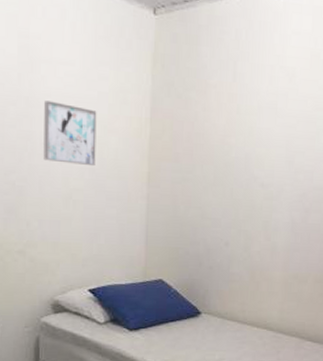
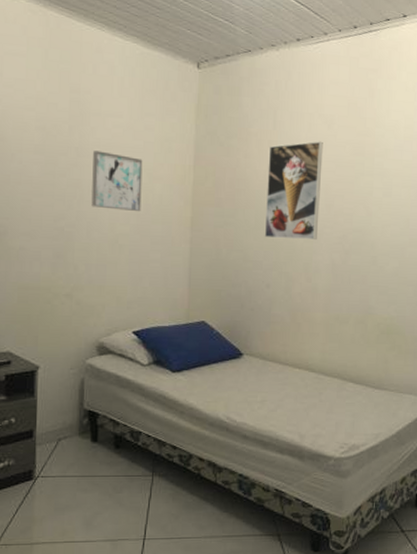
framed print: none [223,94,284,198] -> present [264,141,323,241]

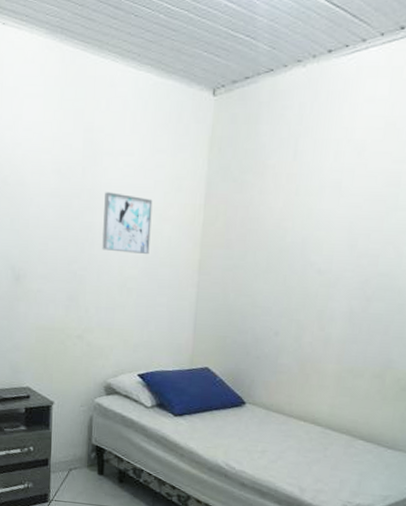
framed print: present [264,141,323,241] -> none [275,171,351,285]

